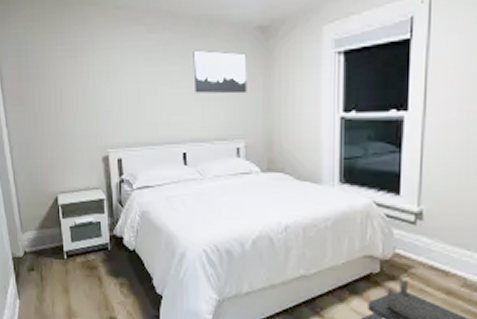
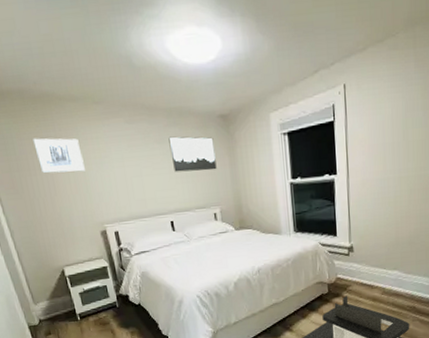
wall art: none [47,45,95,86] -> present [33,138,85,174]

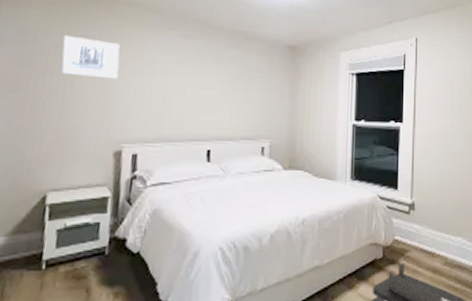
wall art: present [168,136,217,172] -> none [225,58,277,100]

